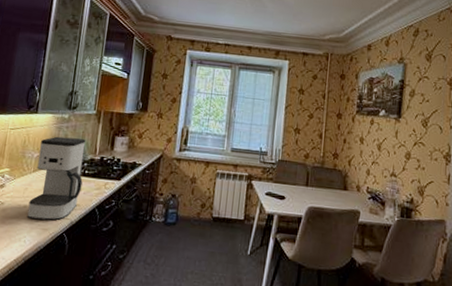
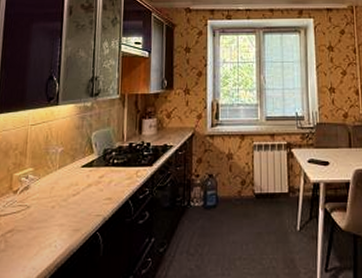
coffee maker: present [27,136,86,221] -> none [56,127,112,221]

